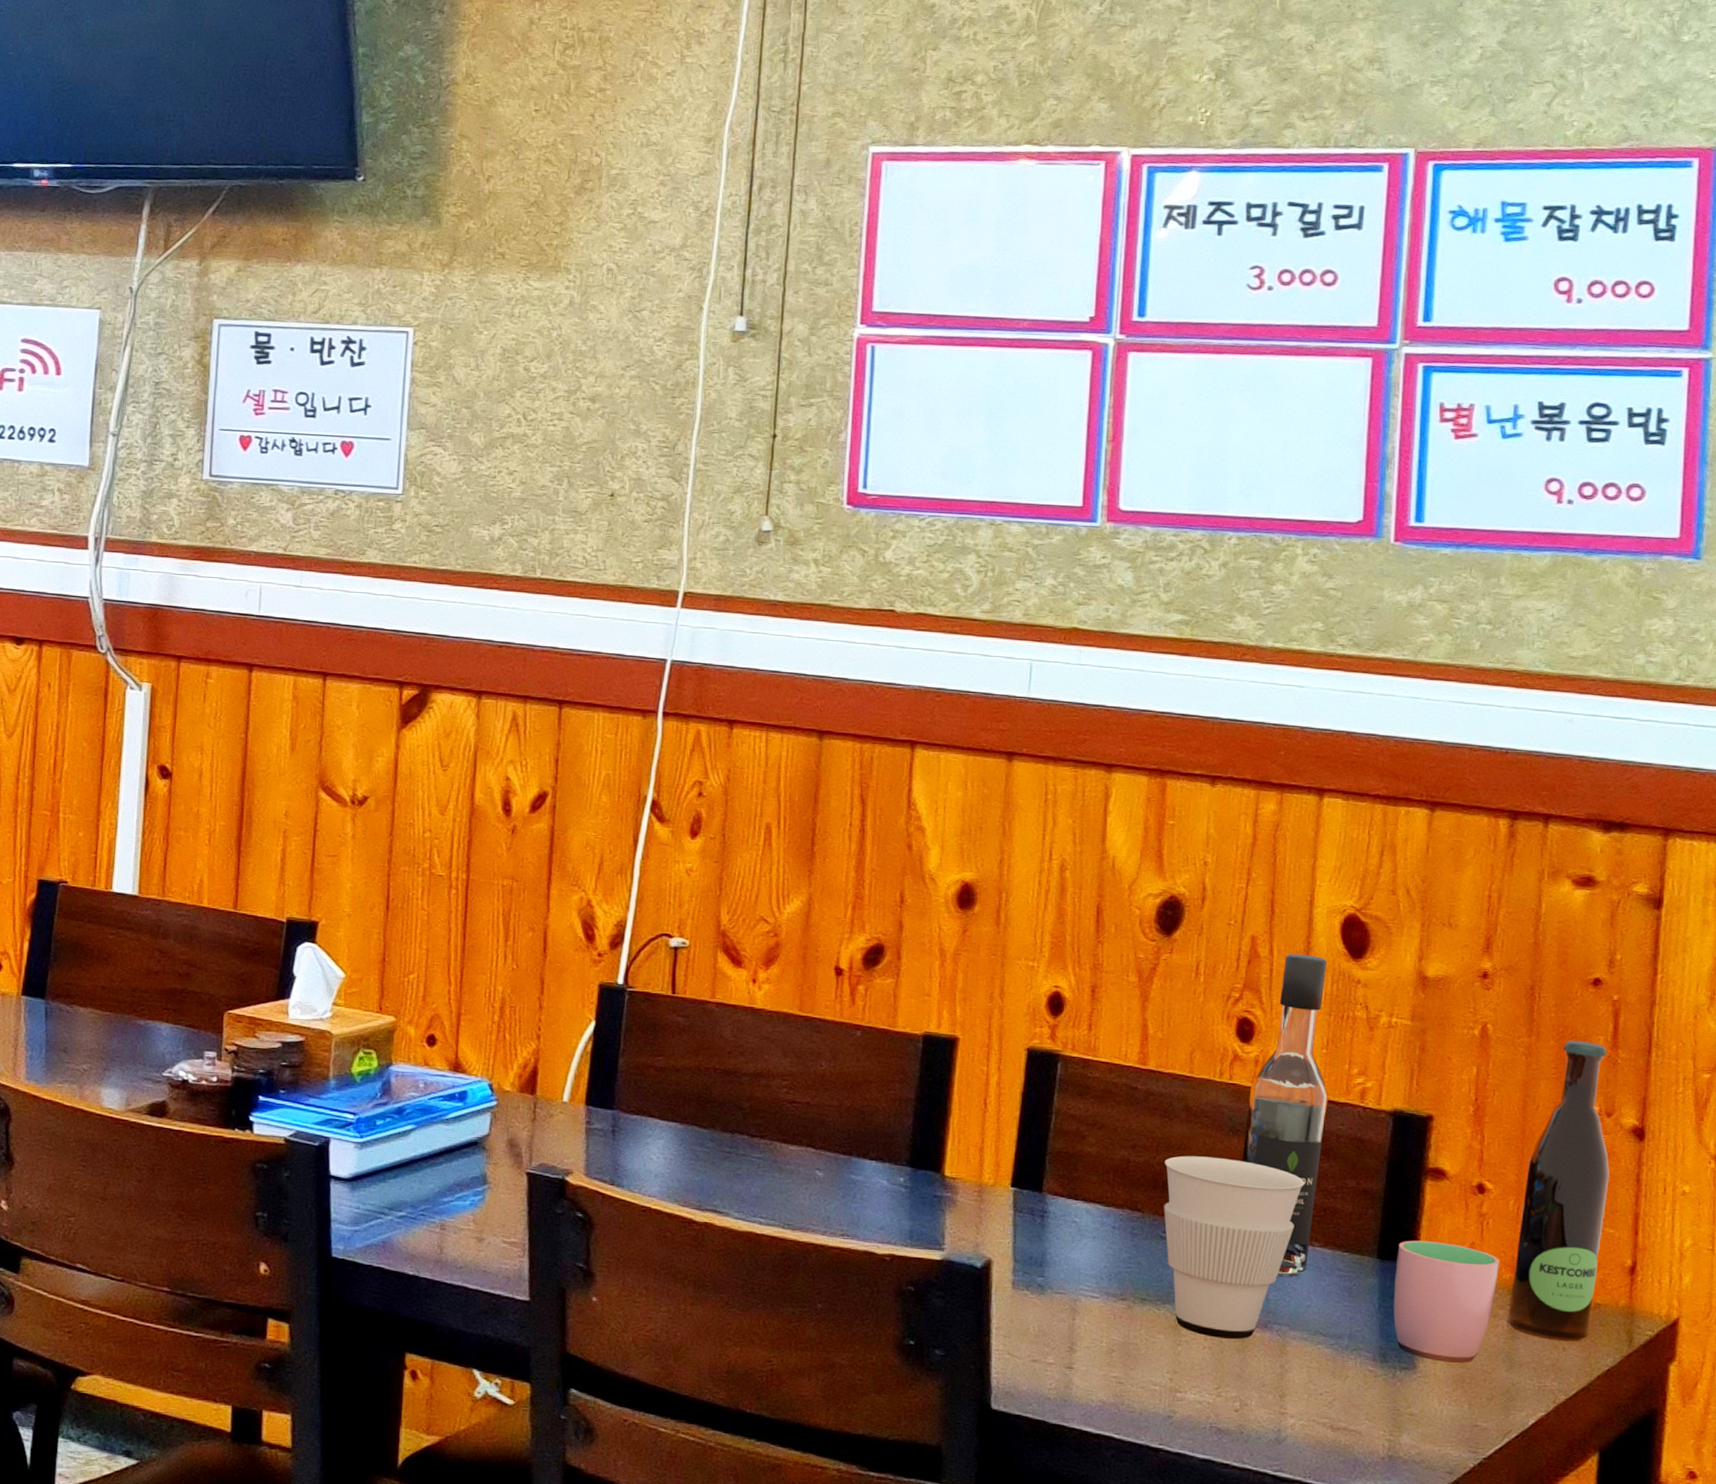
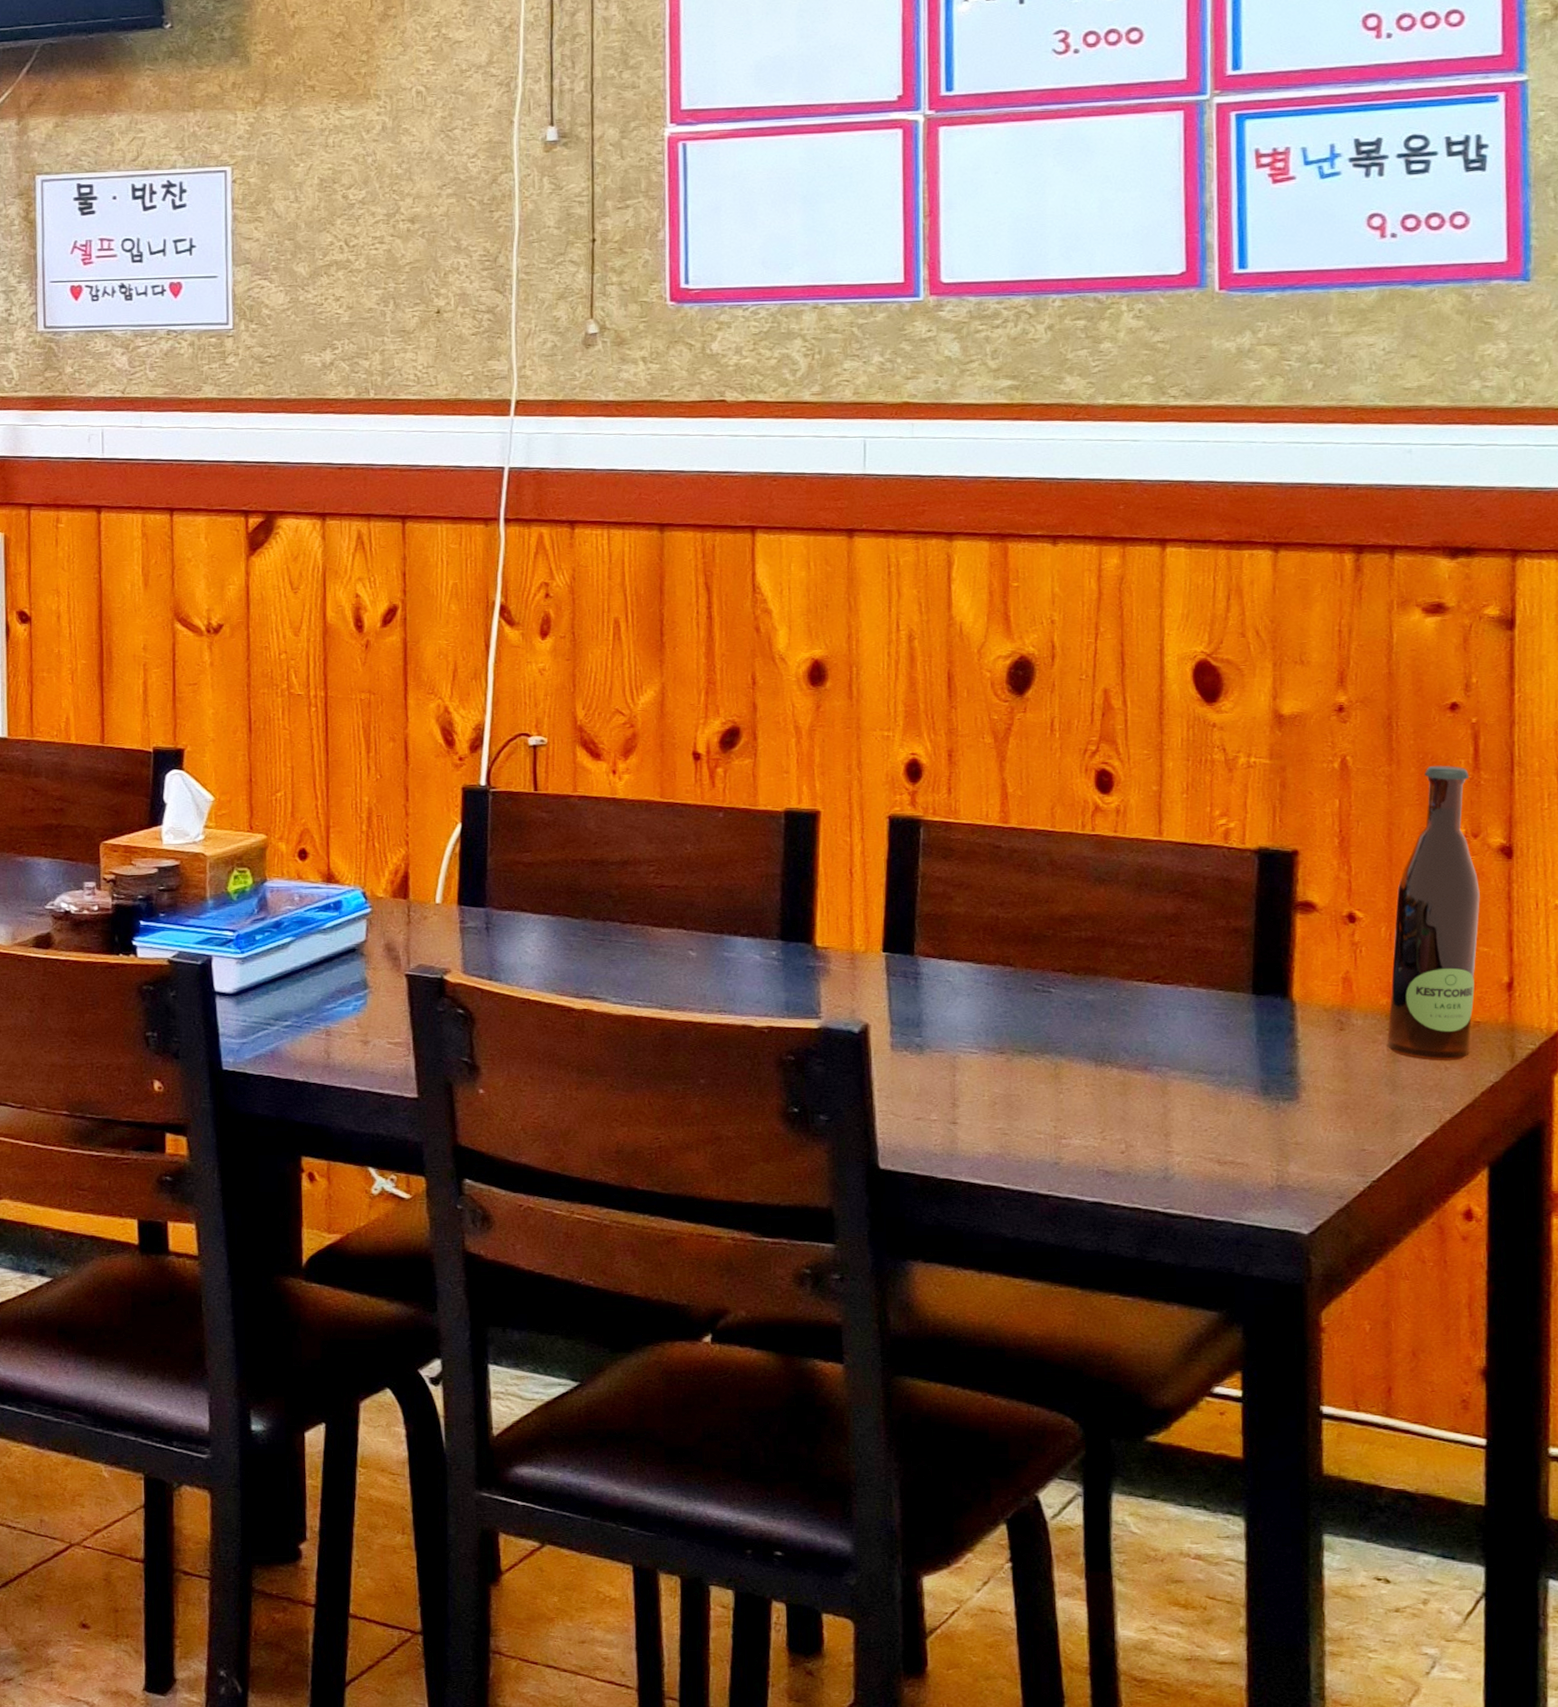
cup: present [1164,1155,1305,1340] -> none [1033,907,1174,1084]
bottle: present [1242,954,1328,1276] -> none [1110,703,1192,1018]
cup: present [1393,1240,1500,1363] -> none [1271,973,1376,1090]

